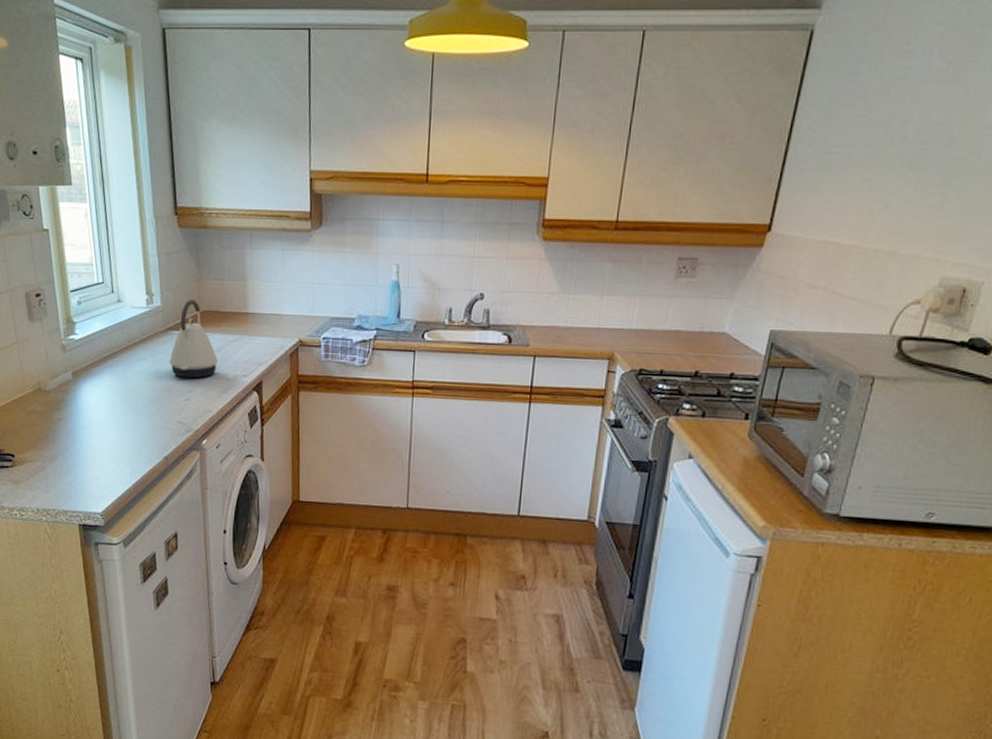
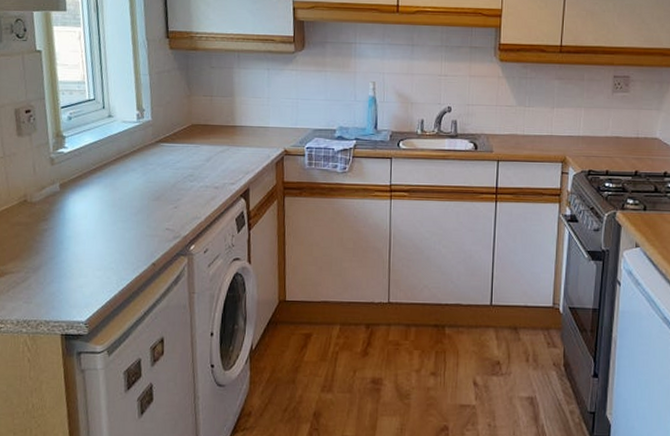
kettle: present [169,299,218,379] -> none [158,114,206,188]

